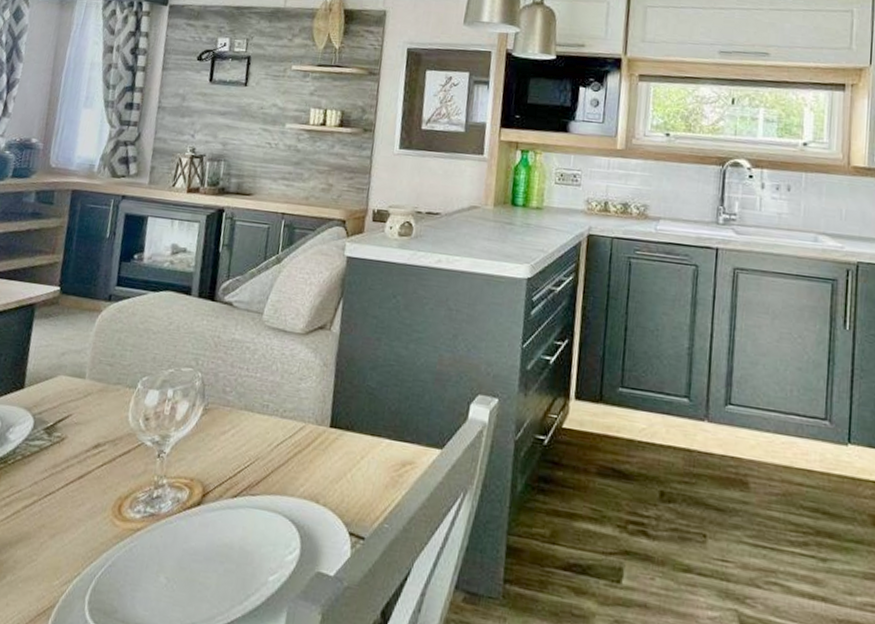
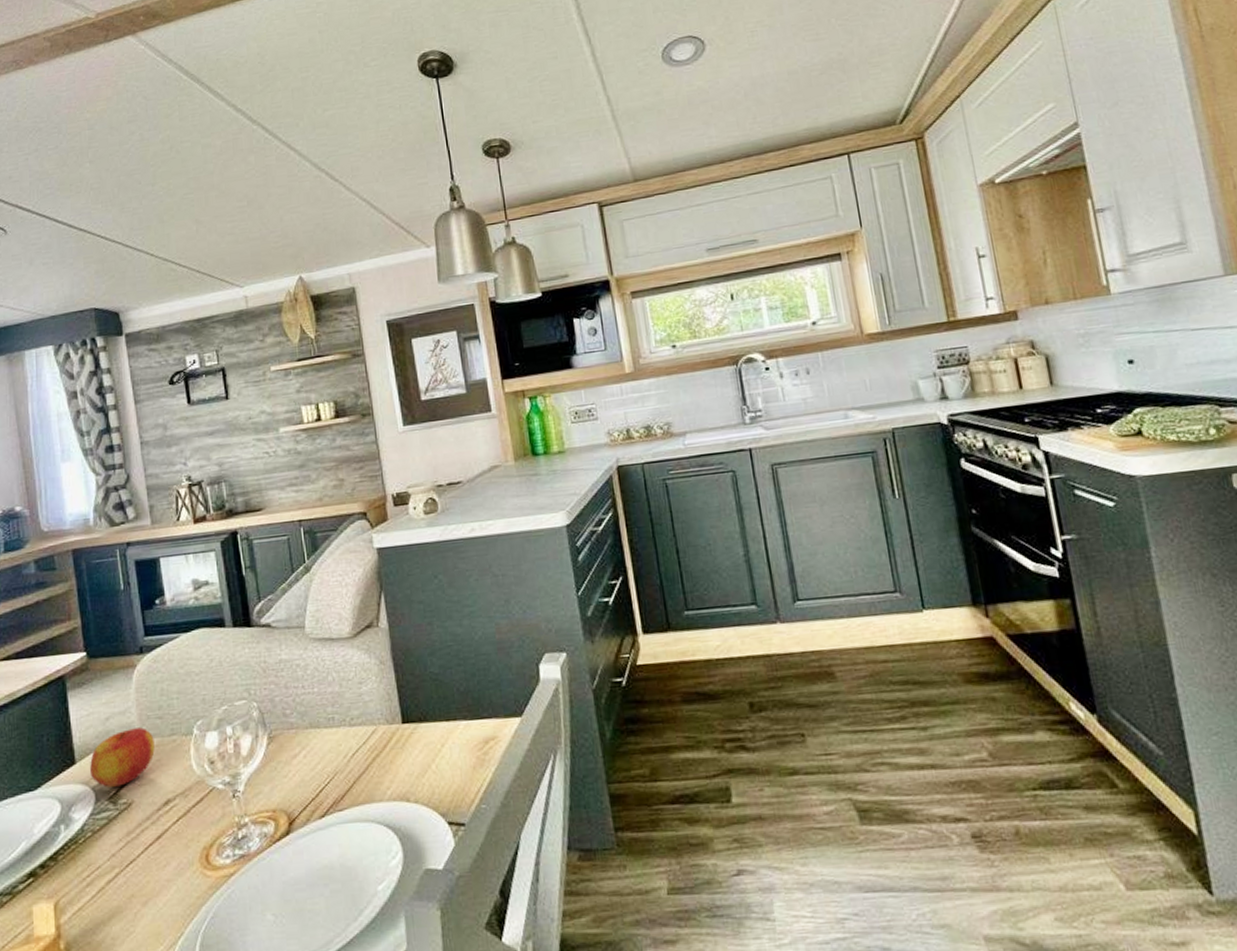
apple: none [34,368,101,420] -> present [90,727,155,788]

